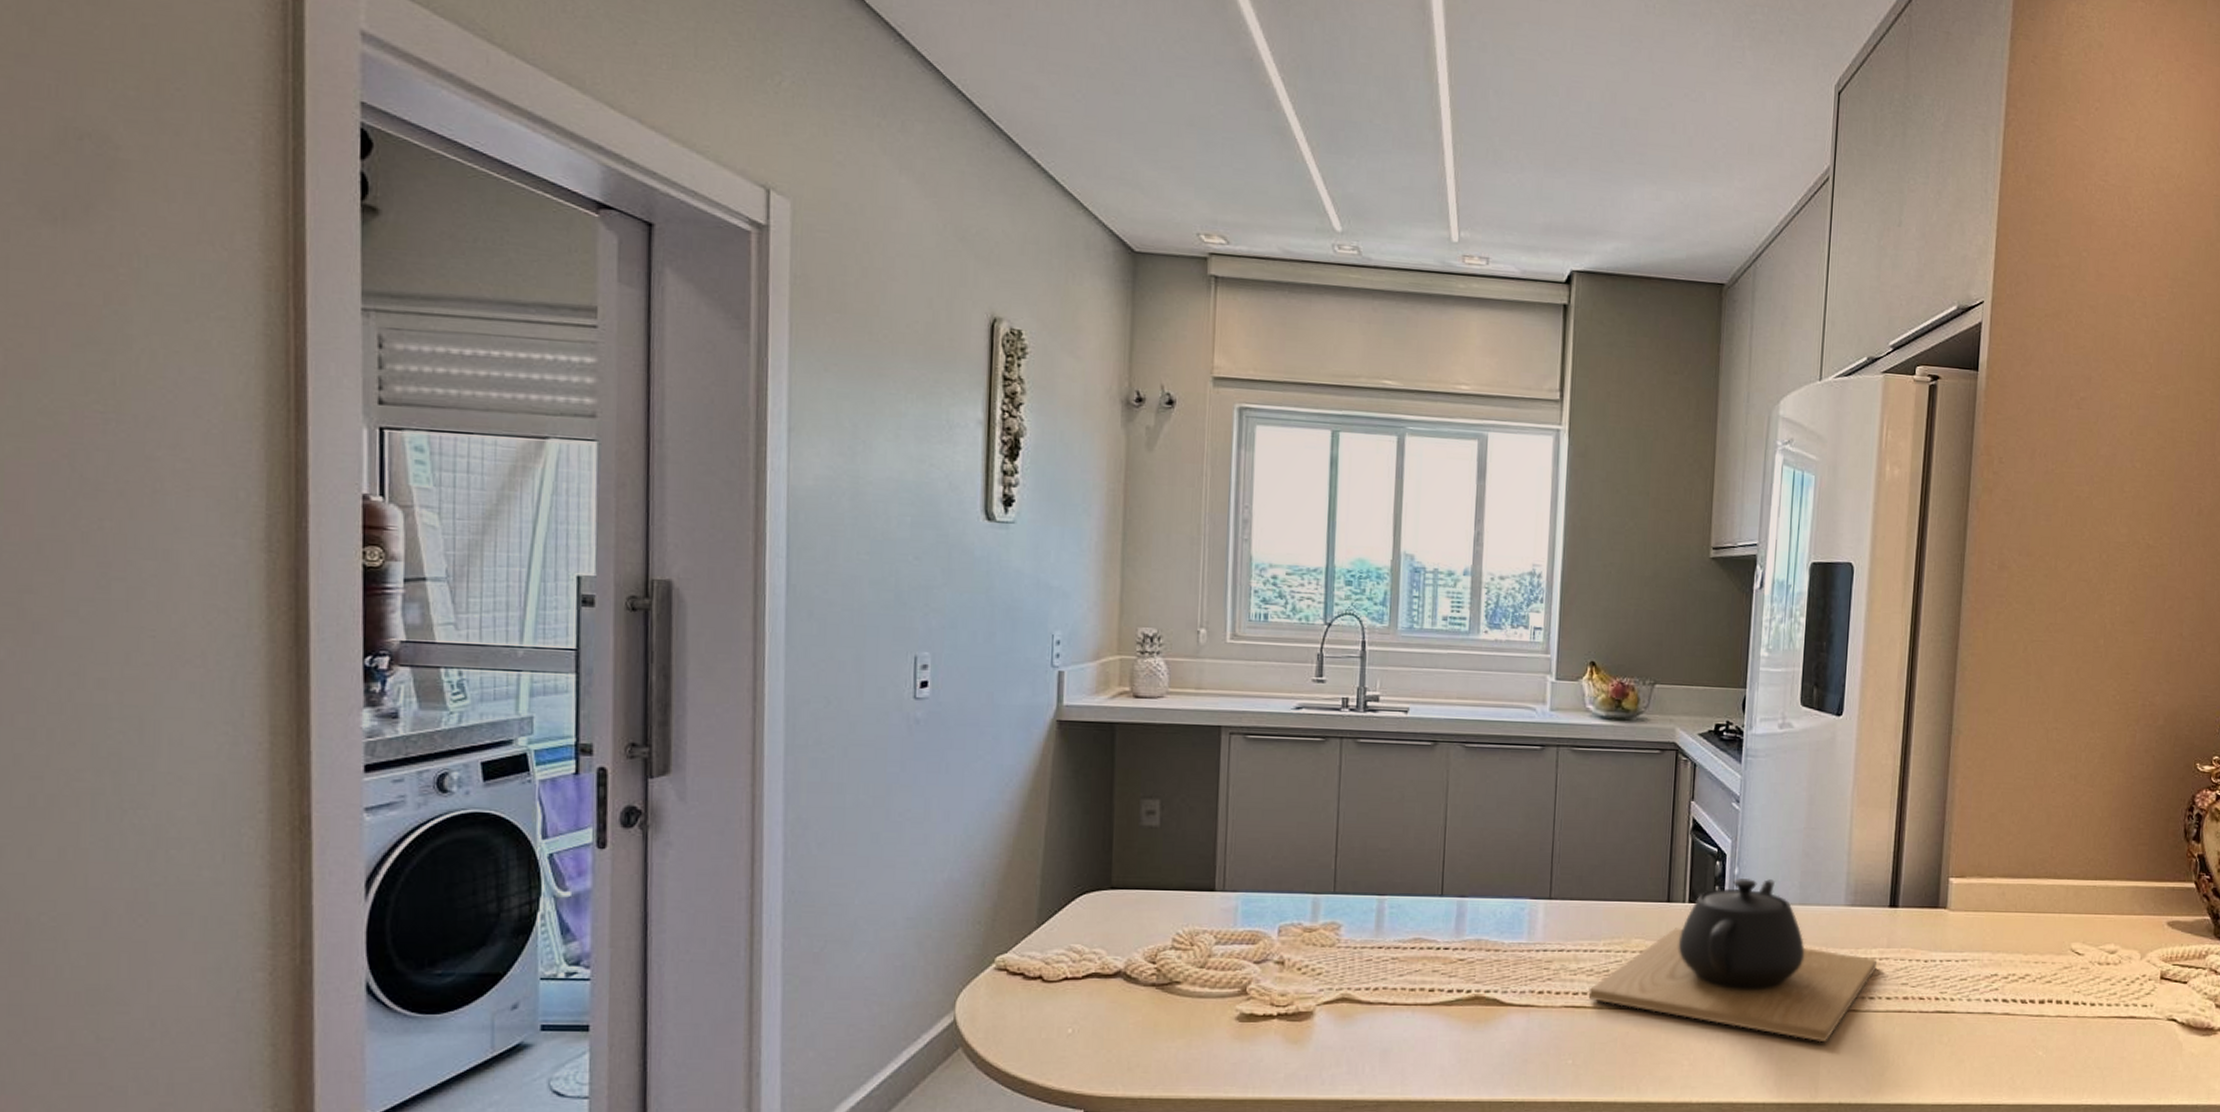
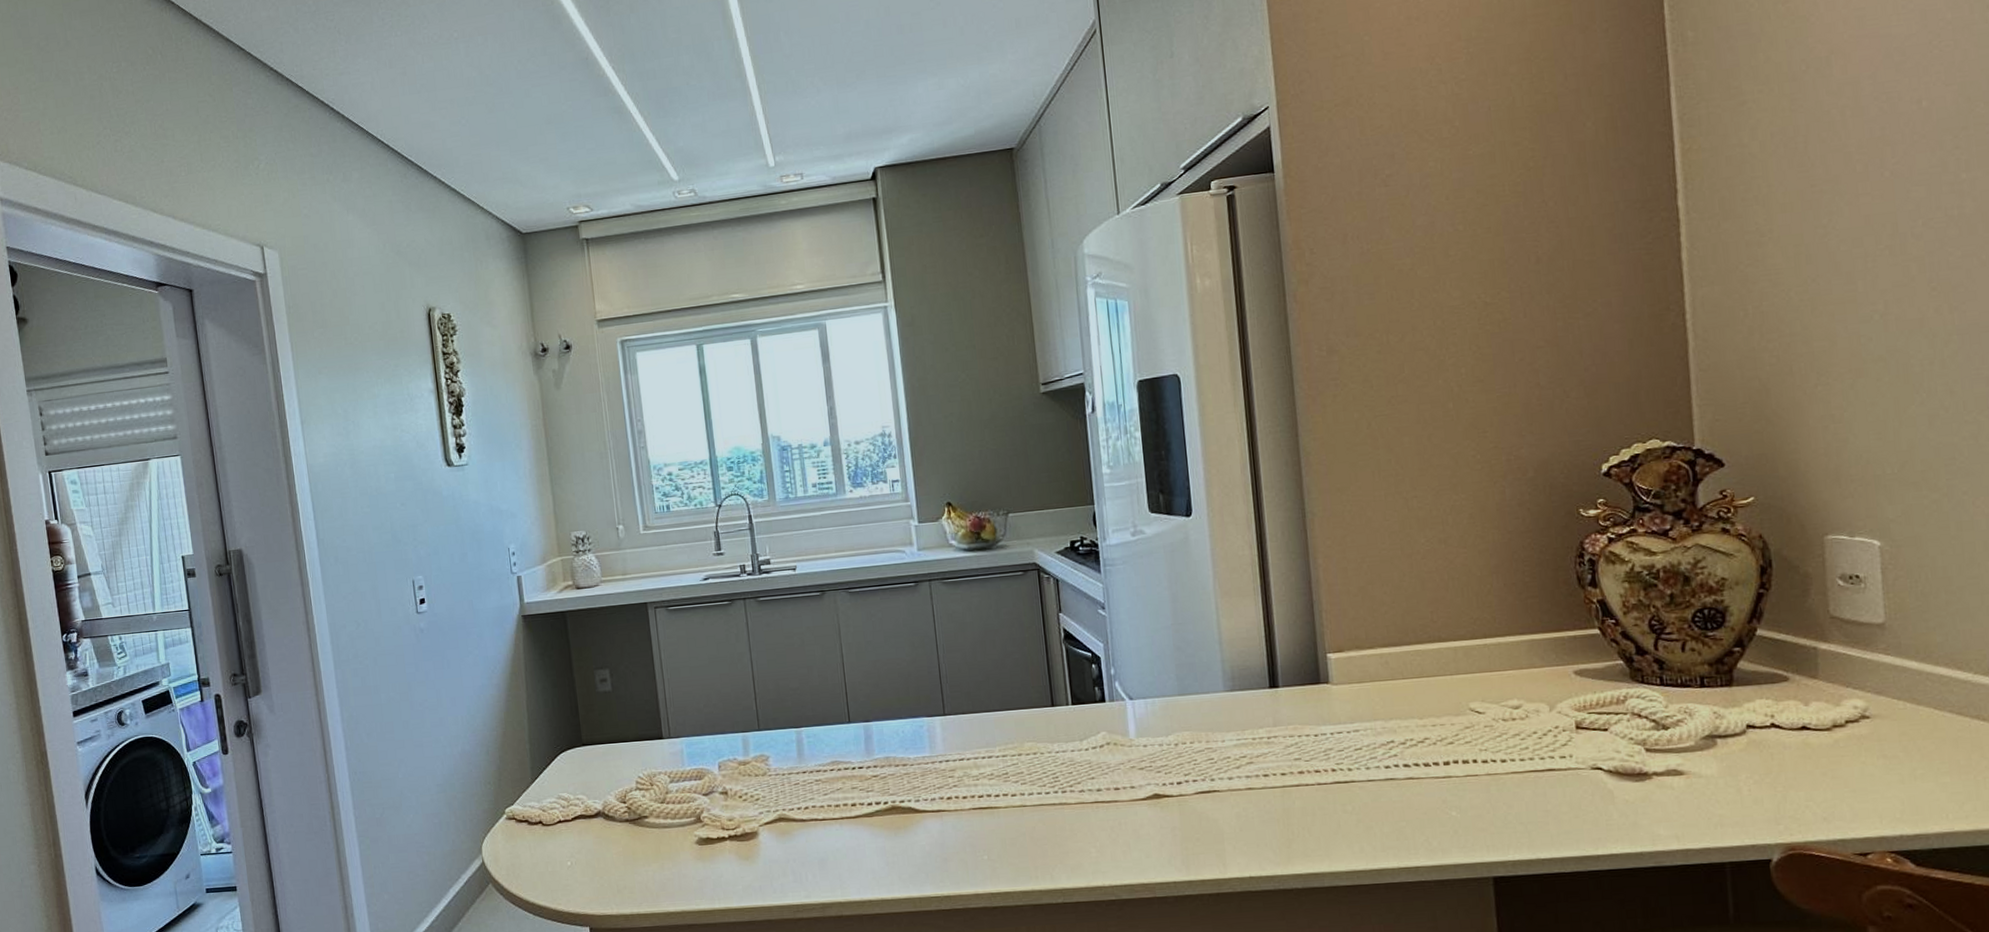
teapot: present [1588,877,1878,1043] -> none [992,675,1267,822]

